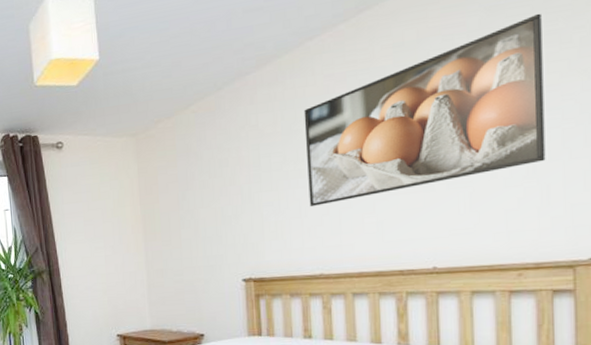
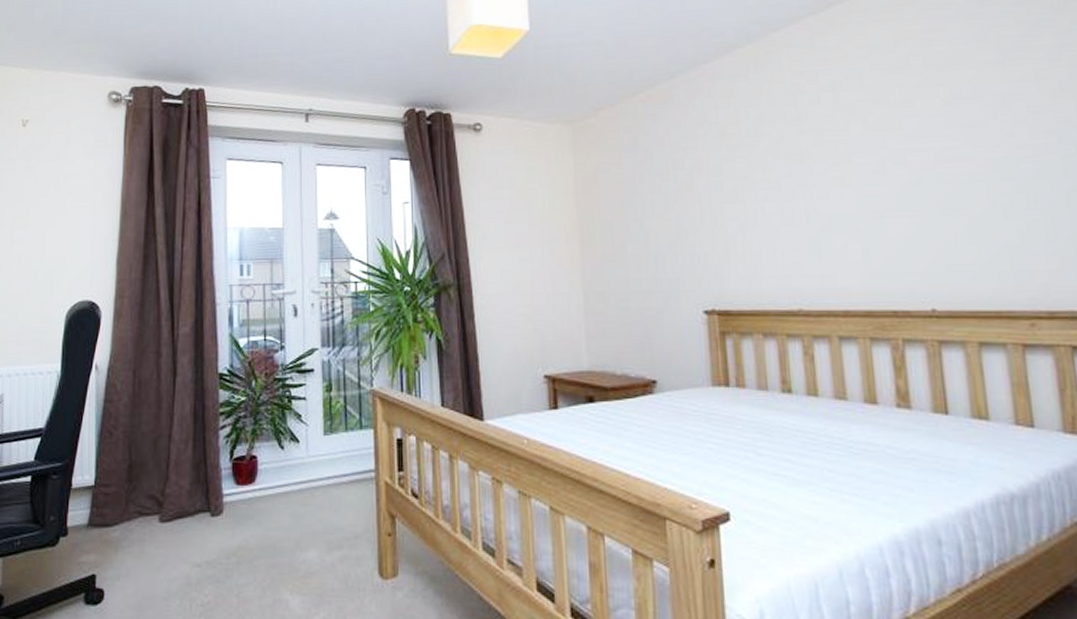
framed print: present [304,13,546,207] -> none [771,26,1047,226]

